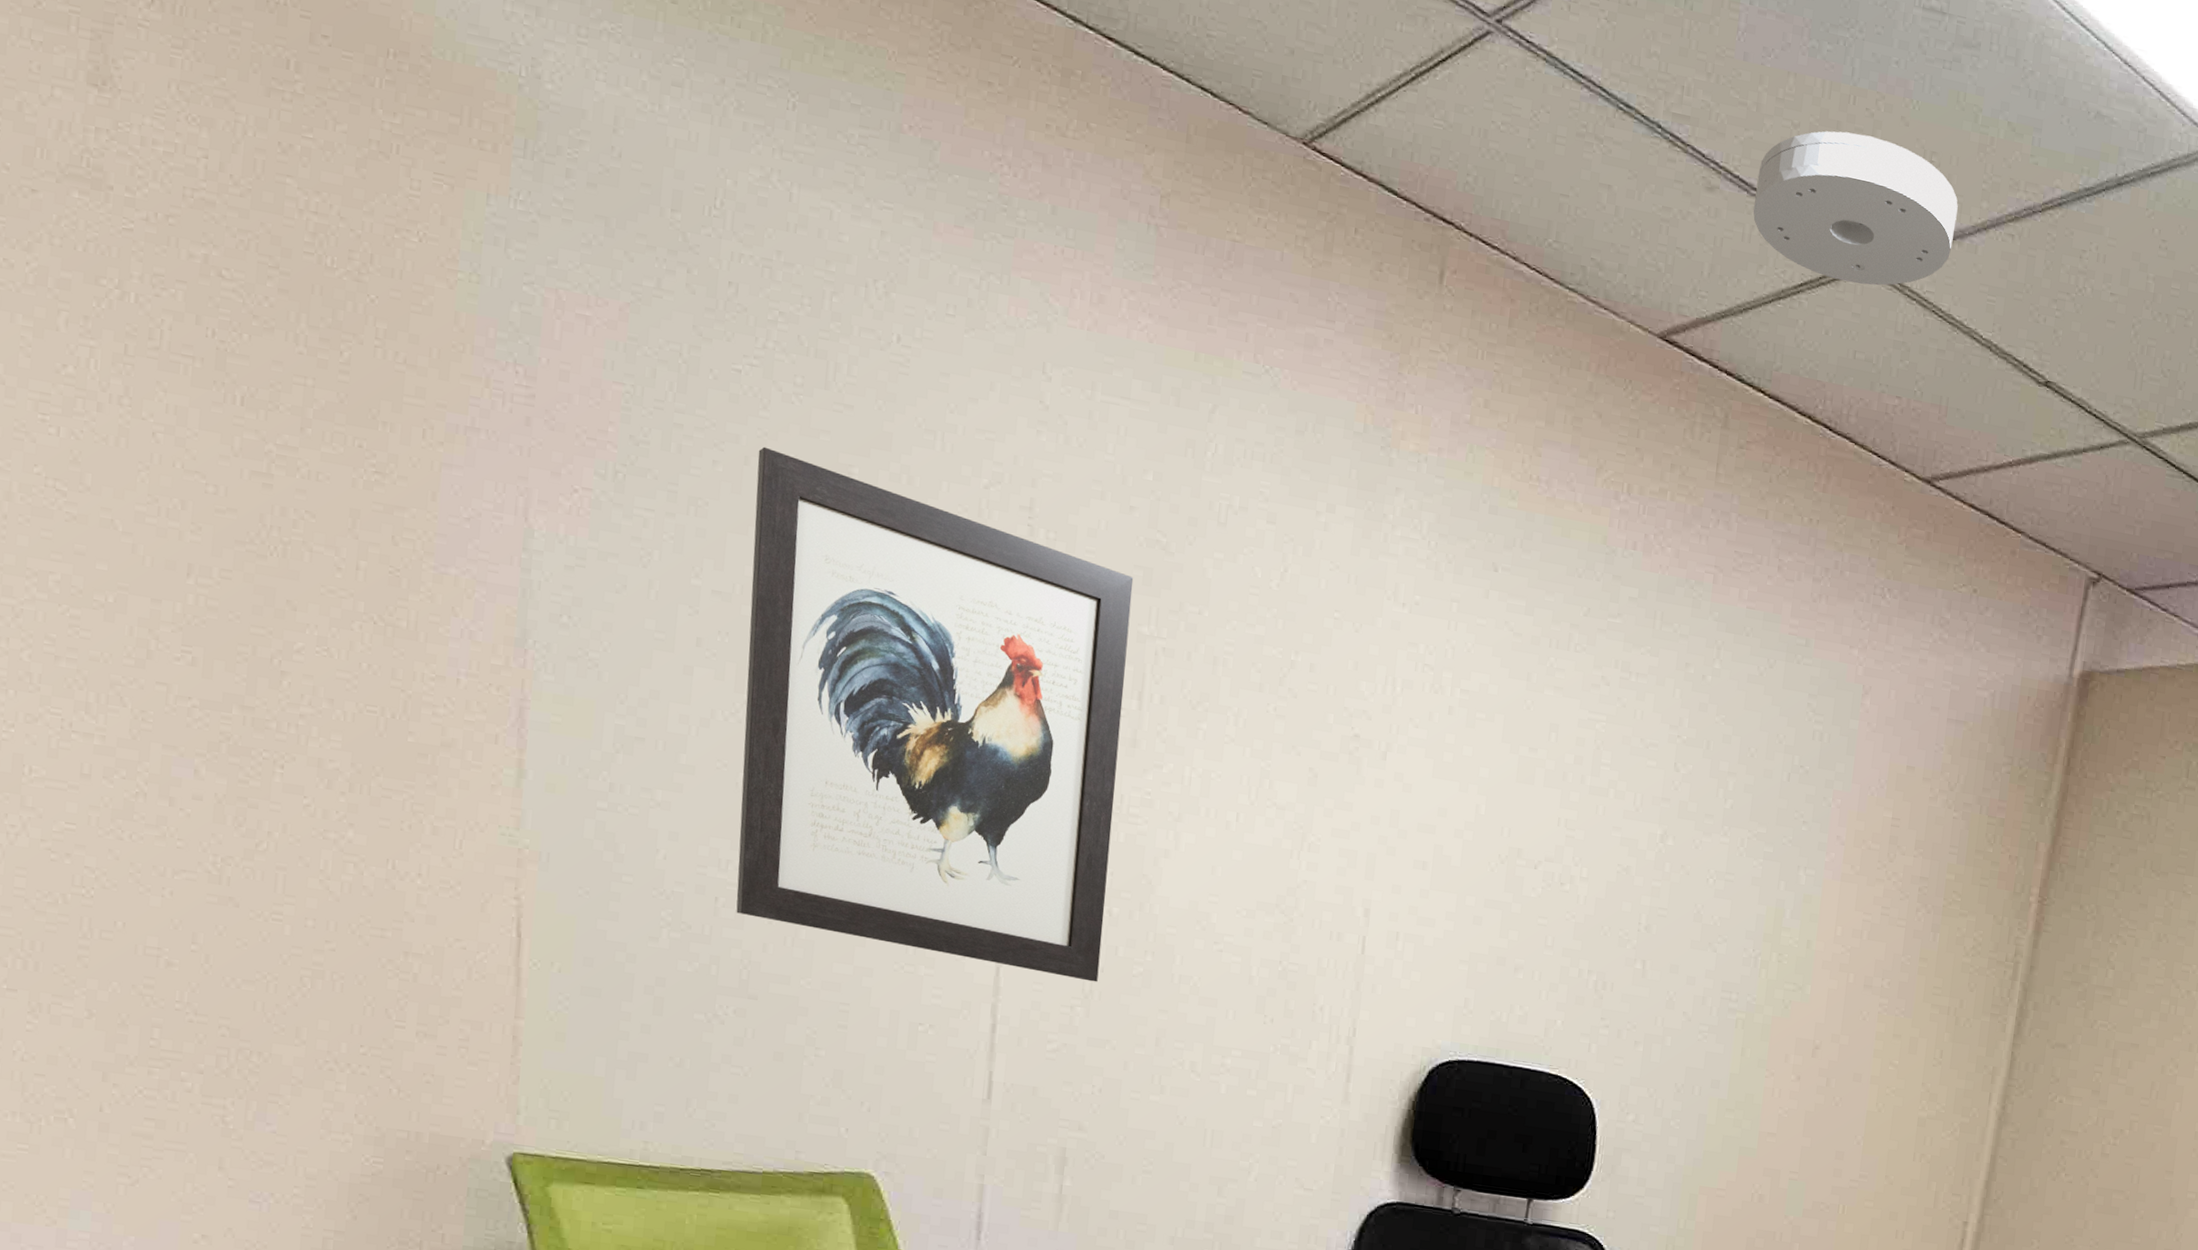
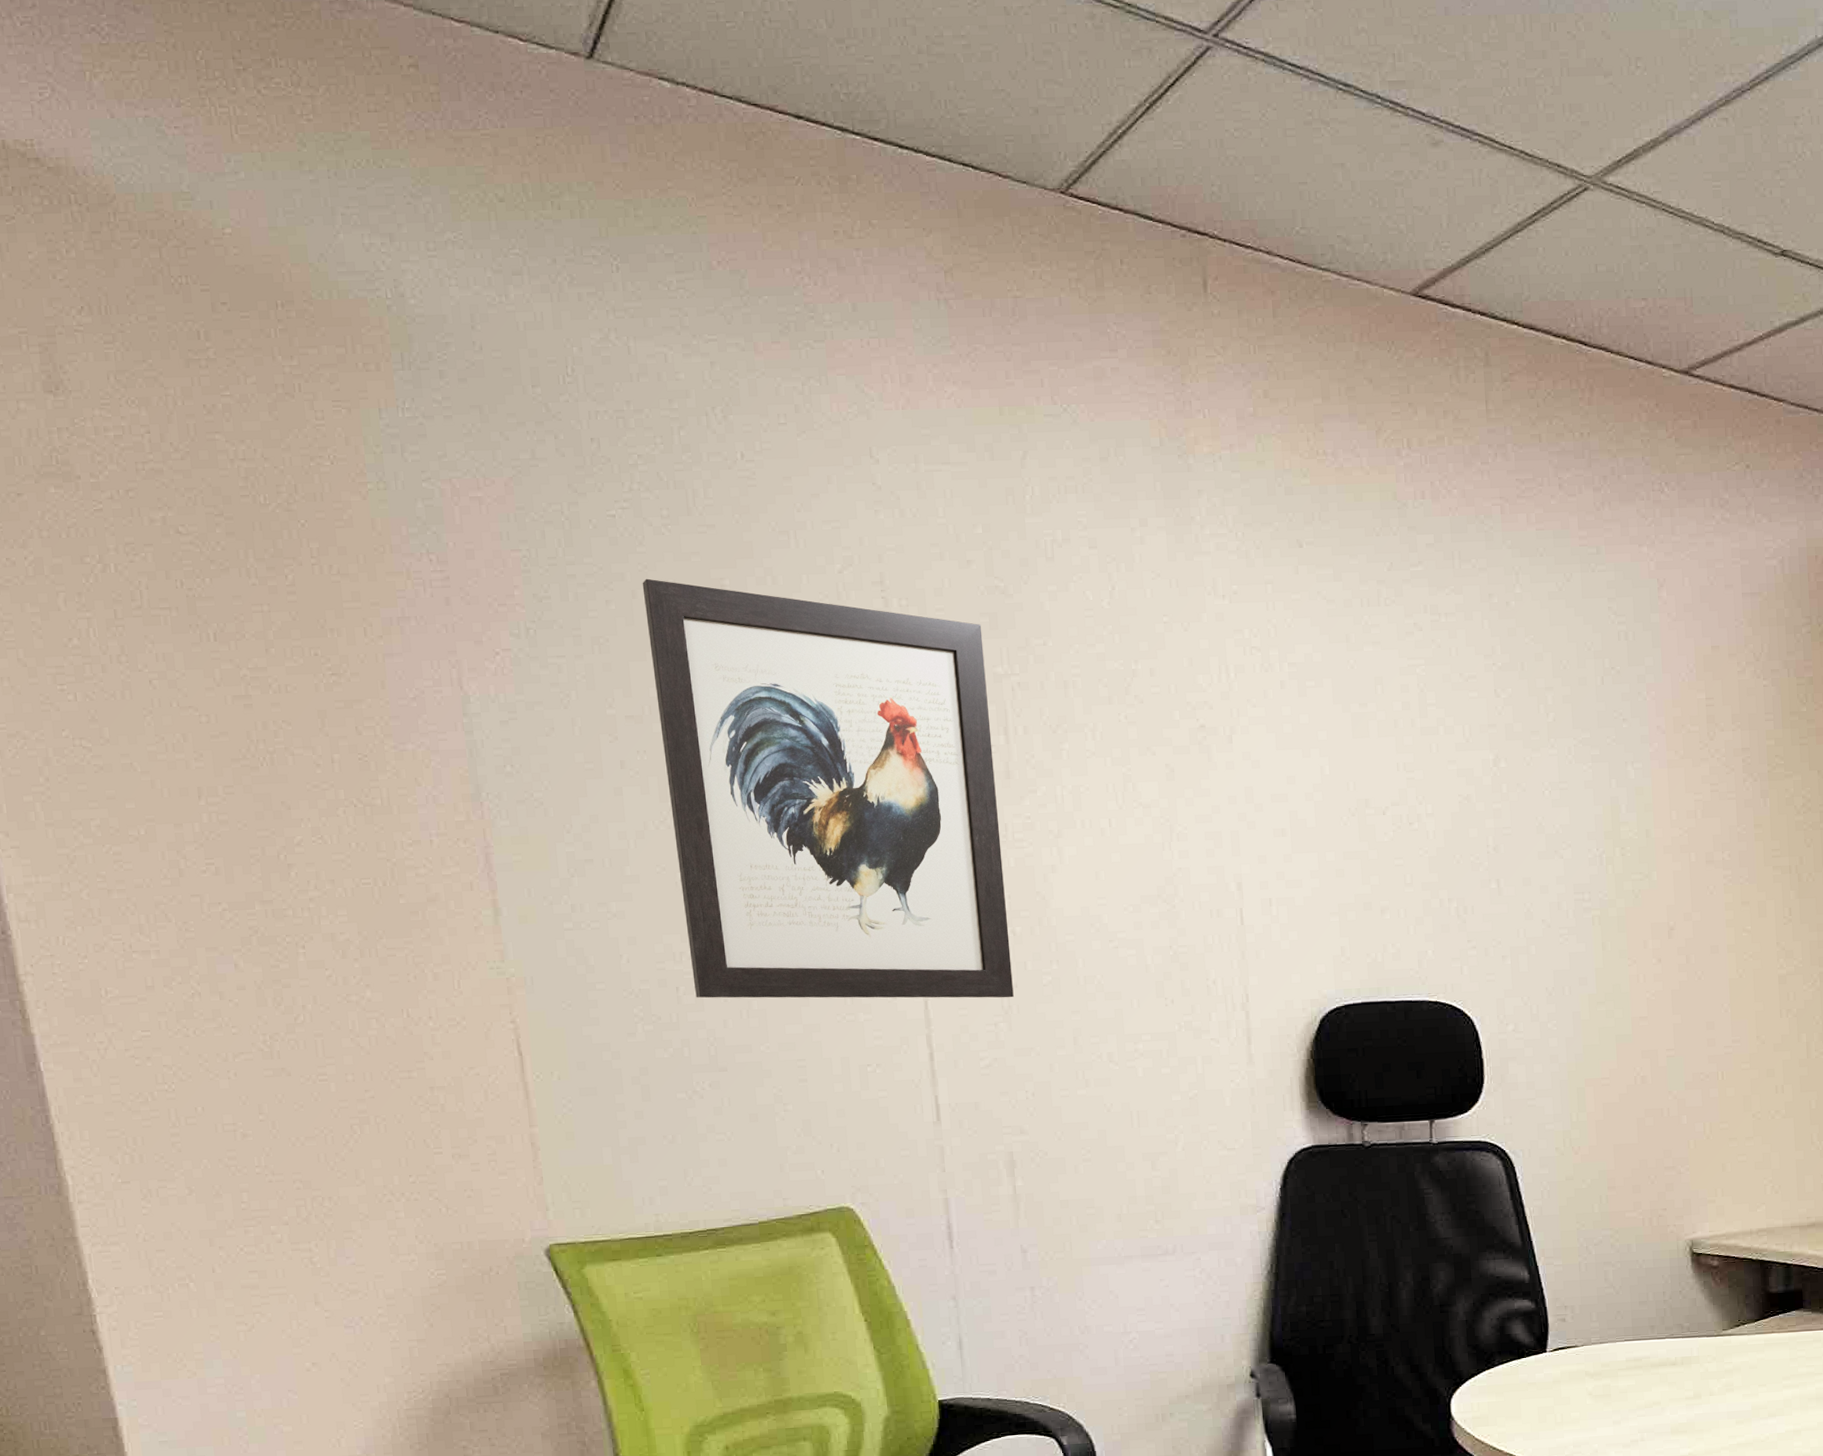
smoke detector: present [1753,131,1958,286] -> none [1477,57,1671,201]

